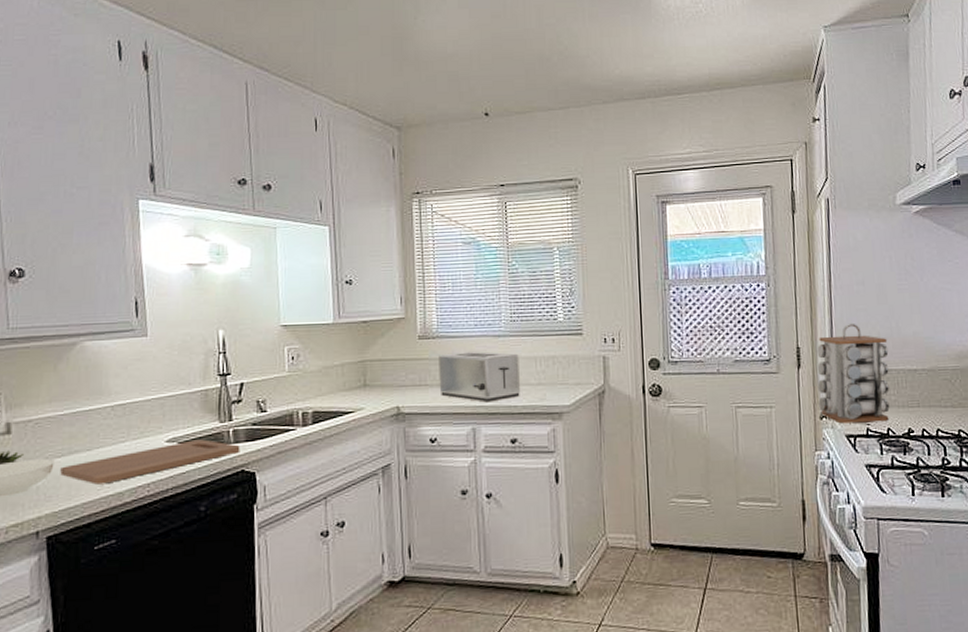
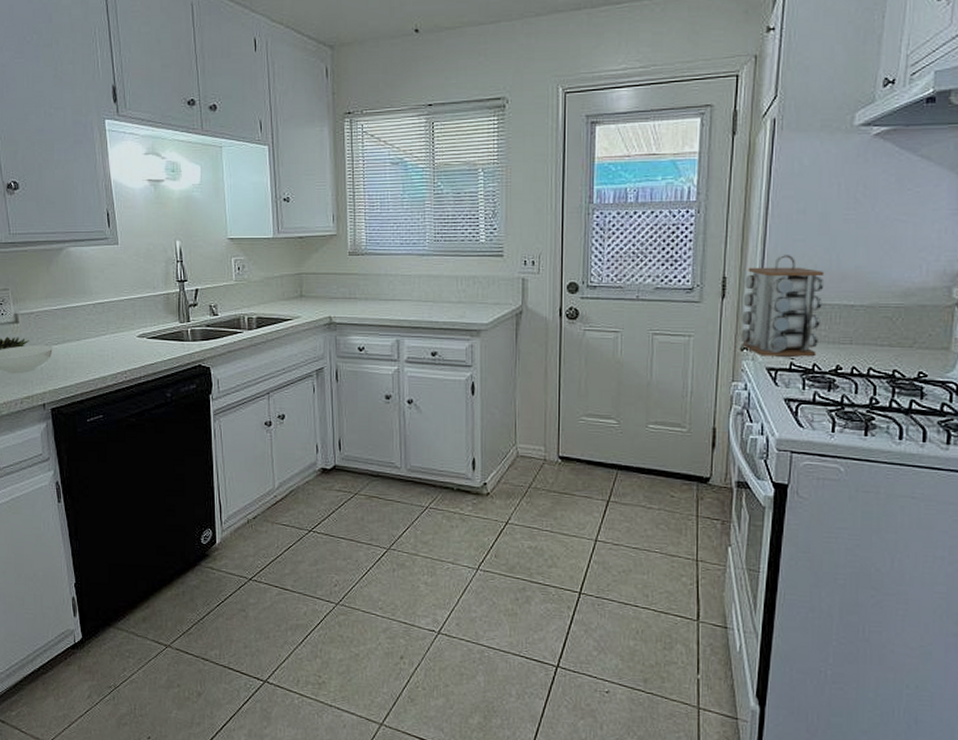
cutting board: present [60,439,240,485] -> none [58,336,197,369]
toaster: present [437,351,520,403] -> none [366,268,441,317]

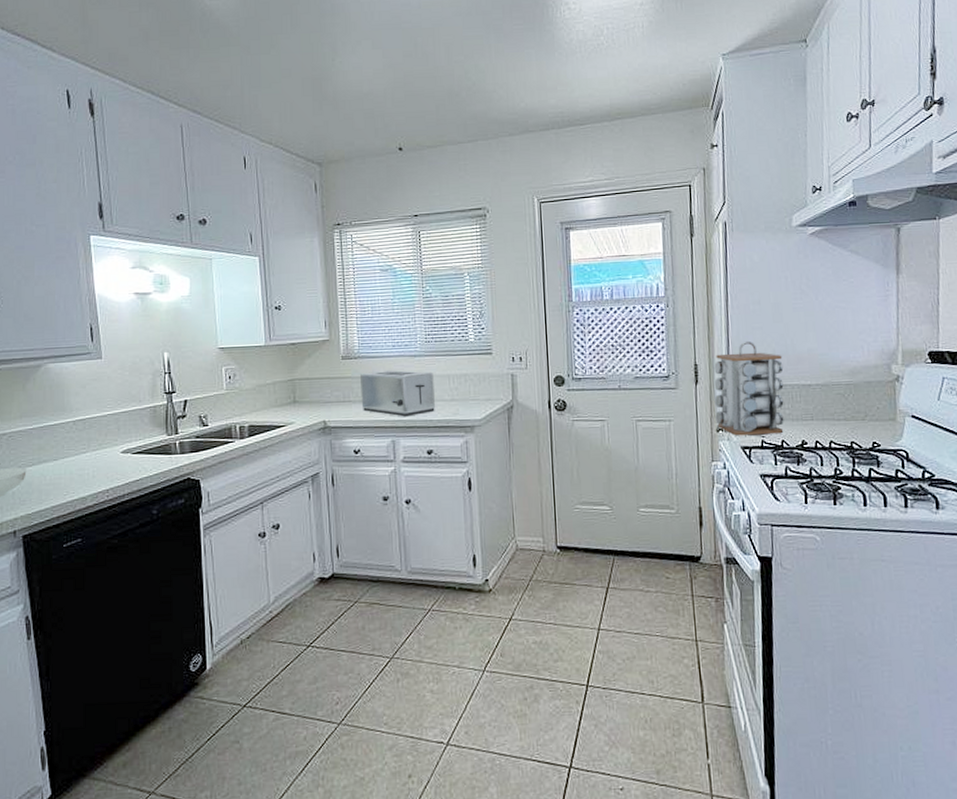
toaster: none [366,268,441,317] -> present [359,369,435,417]

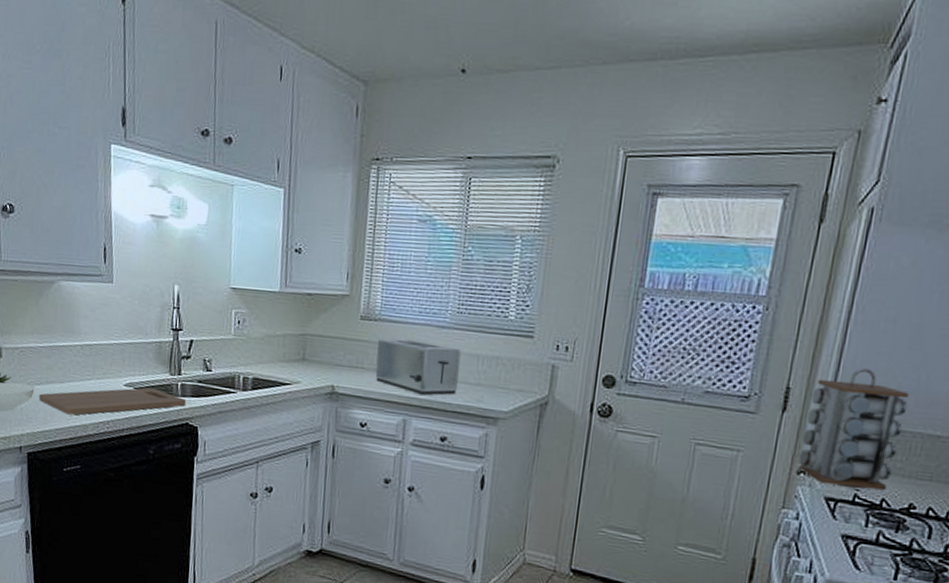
cutting board: none [32,450,186,490] -> present [39,387,187,415]

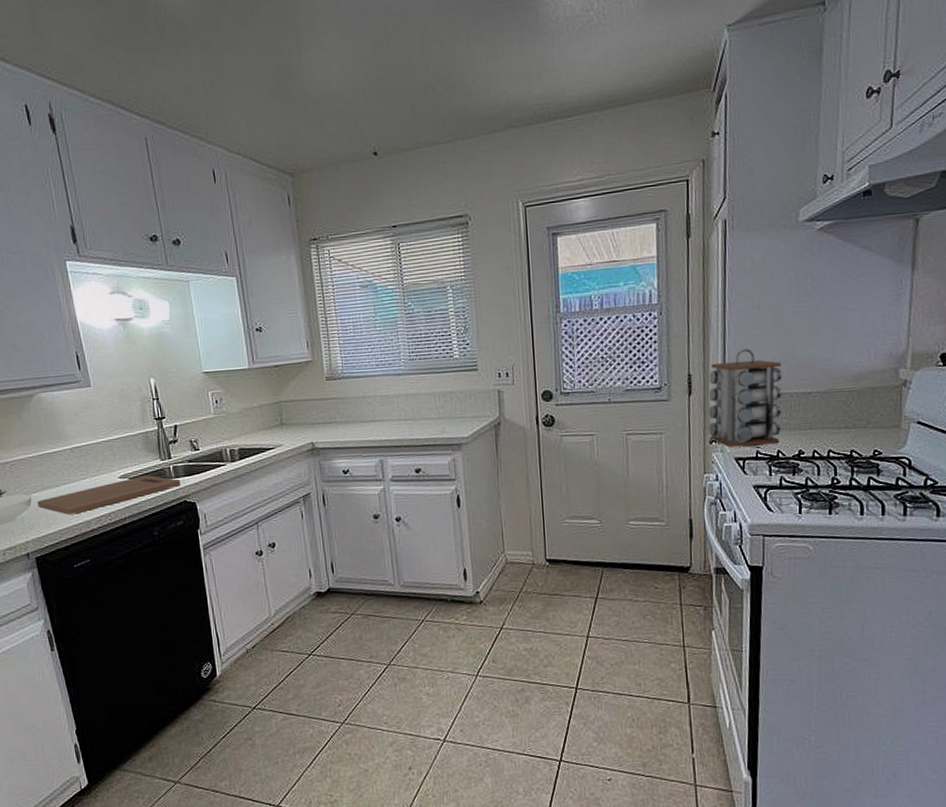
toaster: present [375,338,461,396] -> none [344,389,422,437]

